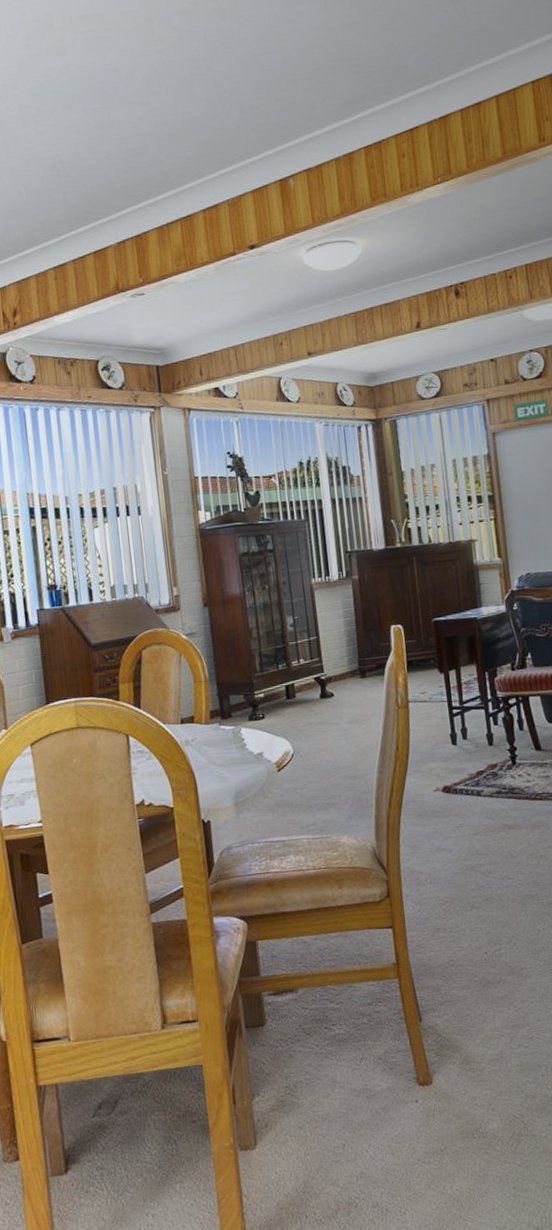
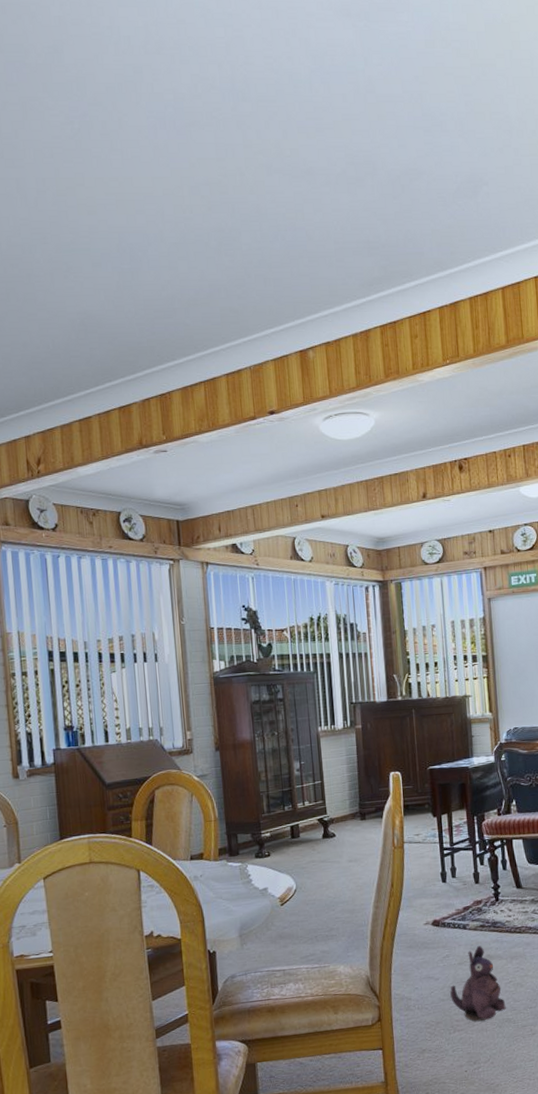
plush toy: none [465,814,529,898] -> present [450,946,506,1021]

